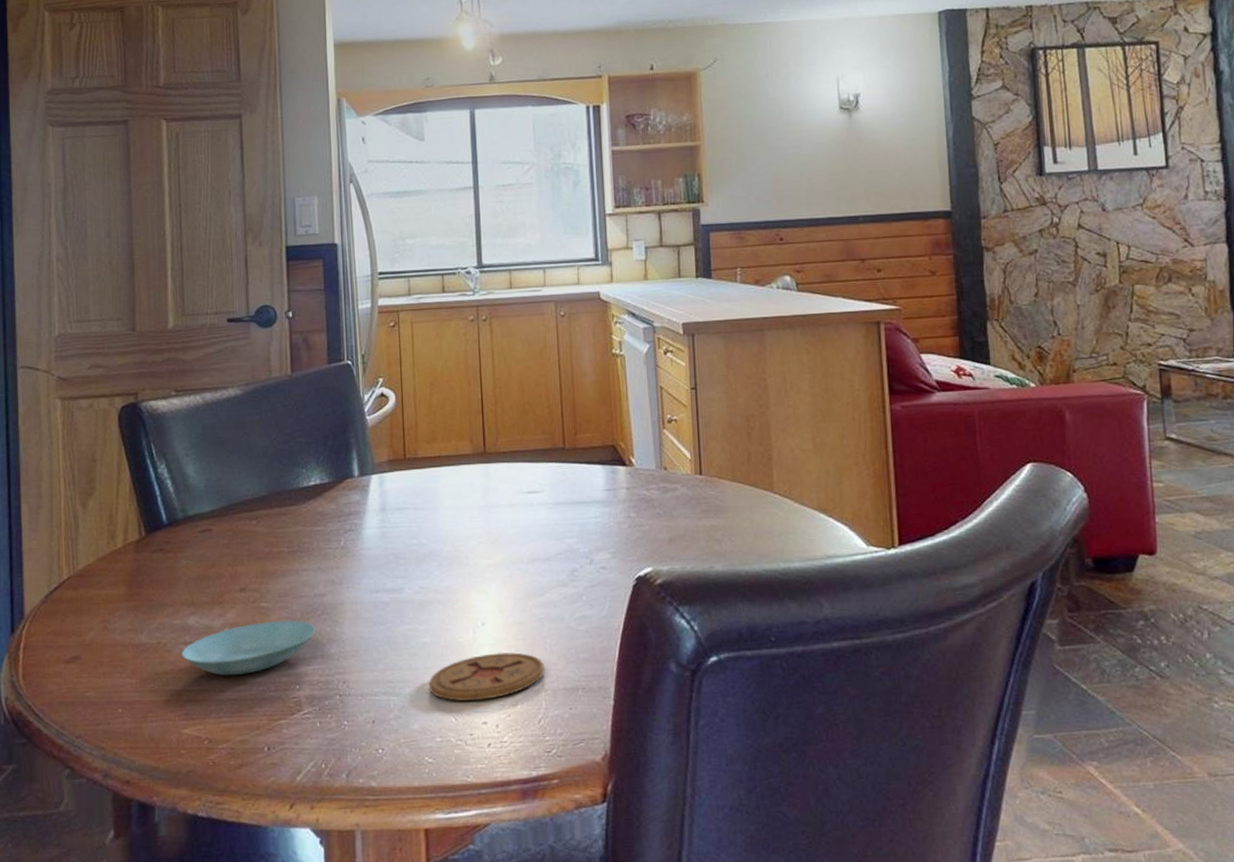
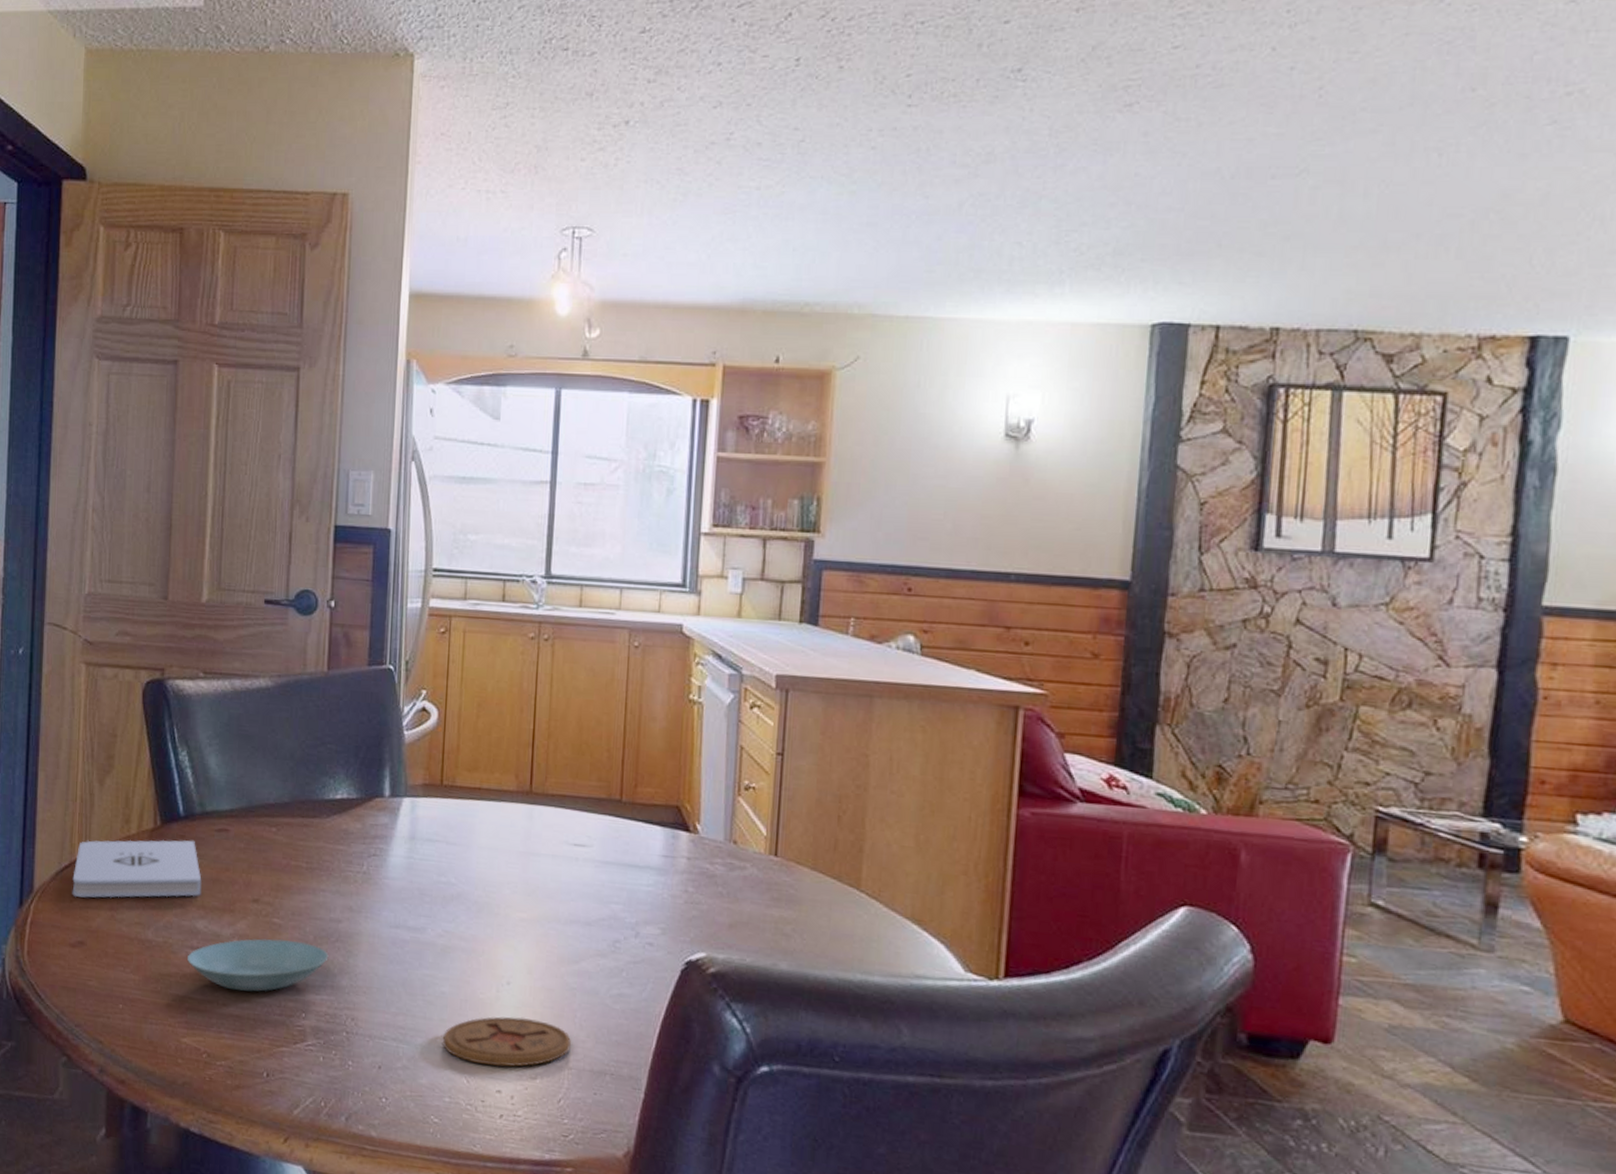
notepad: none [63,544,190,615] -> present [72,840,202,898]

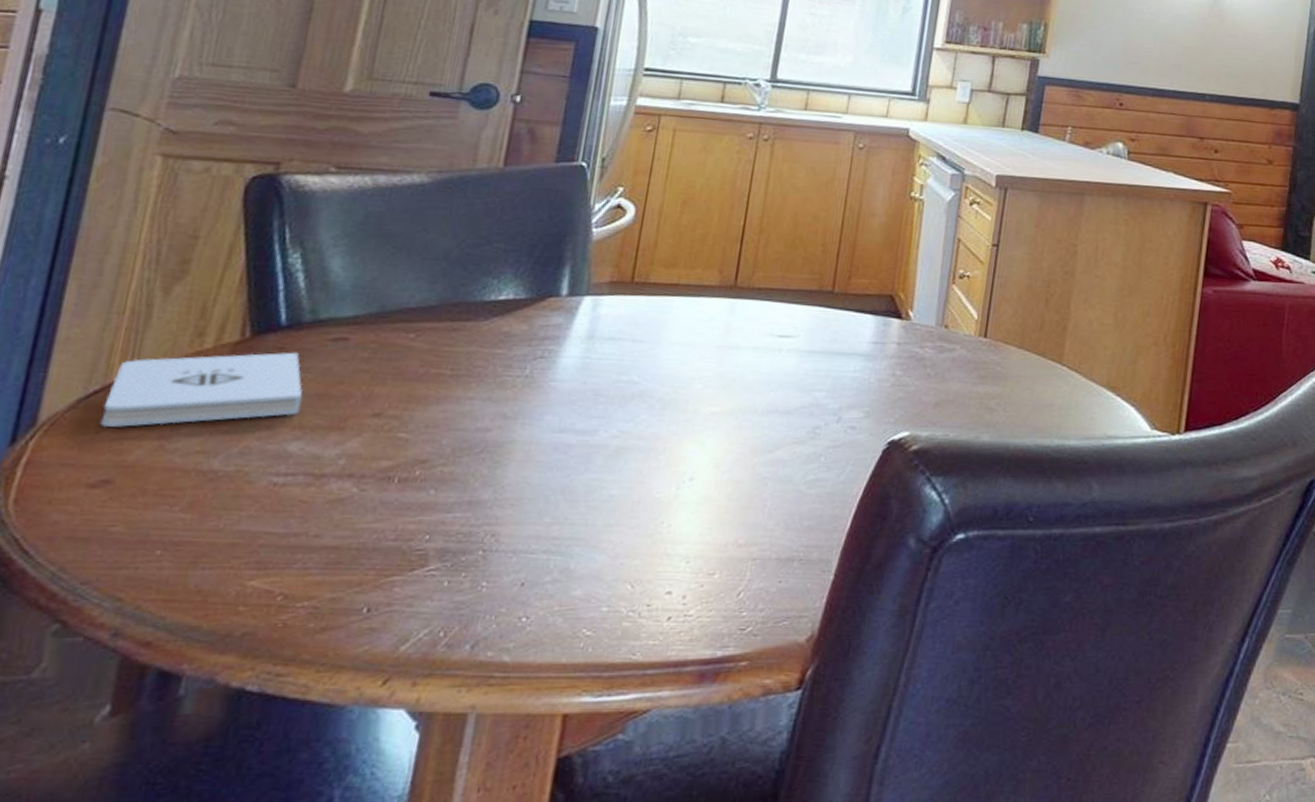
saucer: present [187,938,329,992] -> none [269,455,470,519]
coaster: present [443,1016,571,1067] -> none [606,512,758,567]

